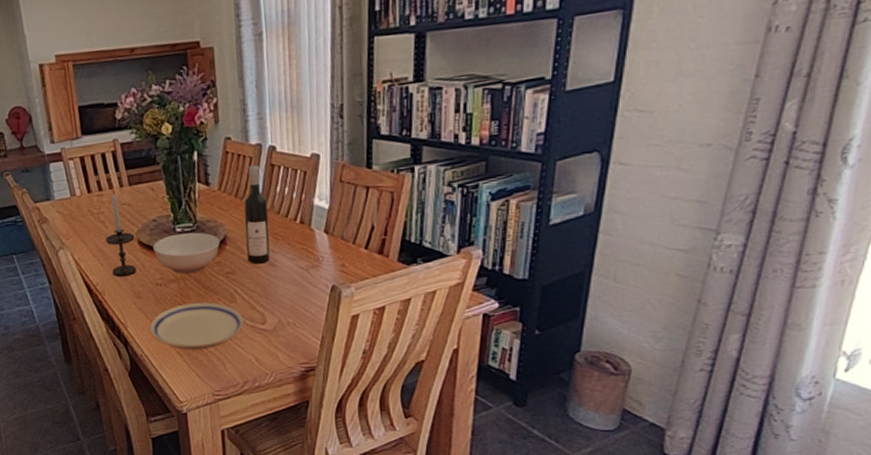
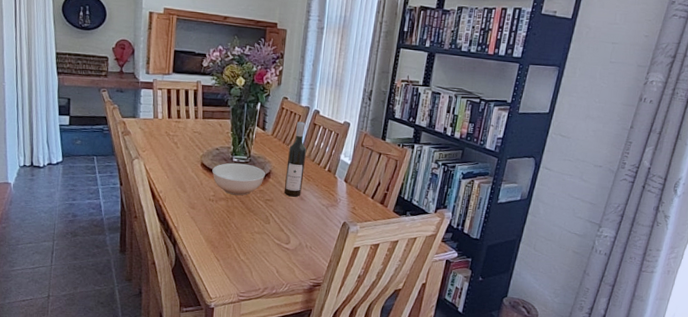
candlestick: present [105,187,137,277] -> none [175,117,199,190]
plate: present [150,302,244,350] -> none [197,219,273,257]

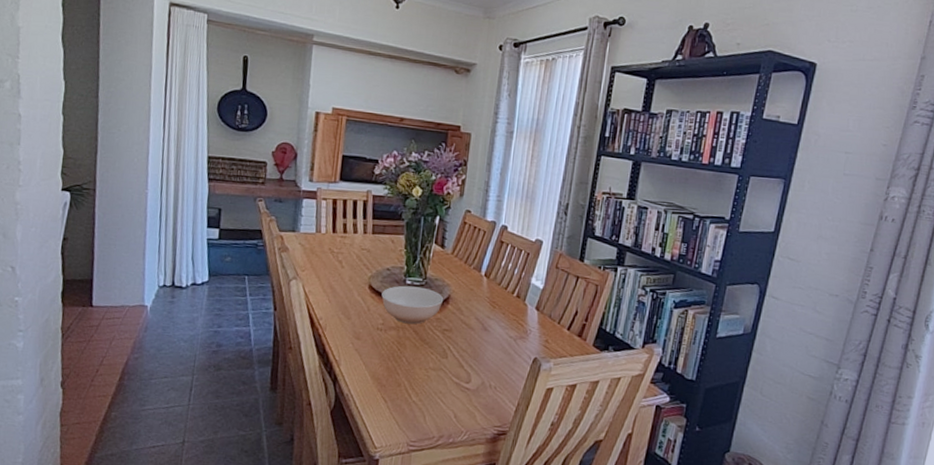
bottle: present [284,121,307,197] -> none [464,238,492,327]

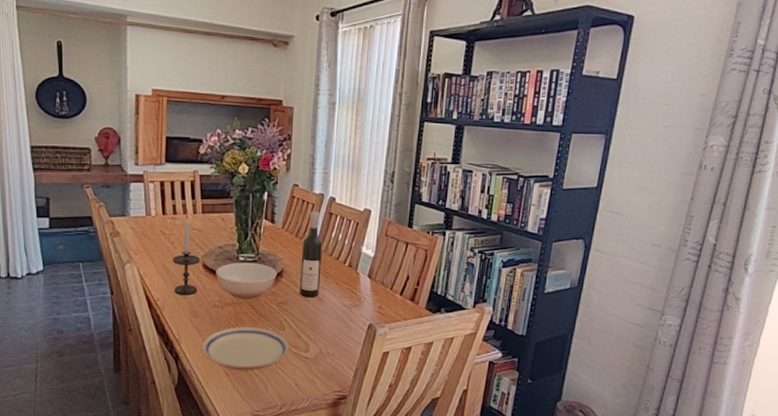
candlestick: none [338,231,367,316] -> present [172,212,200,295]
plate: none [361,352,451,398] -> present [202,327,289,370]
bottle: none [464,238,492,327] -> present [299,211,323,298]

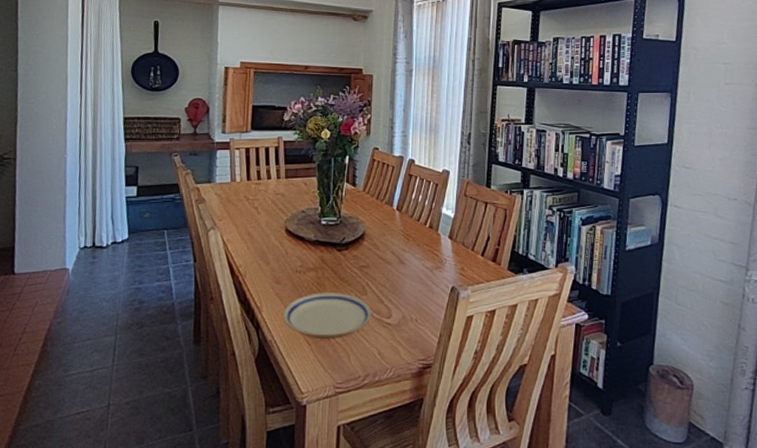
candlestick: present [172,212,200,295] -> none [256,177,283,261]
bowl: present [216,262,278,300] -> none [298,226,359,264]
bottle: present [299,211,323,298] -> none [380,173,404,261]

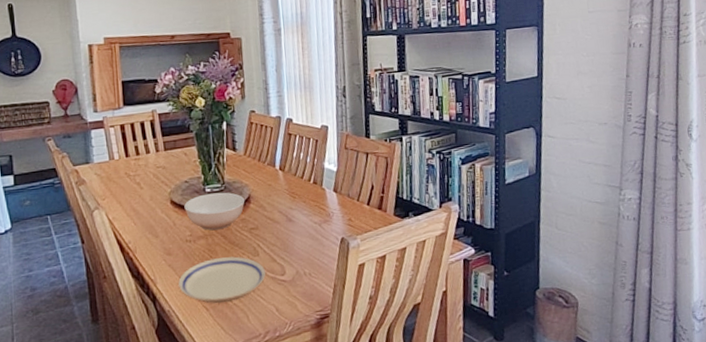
bowl: none [298,226,359,264] -> present [184,192,245,230]

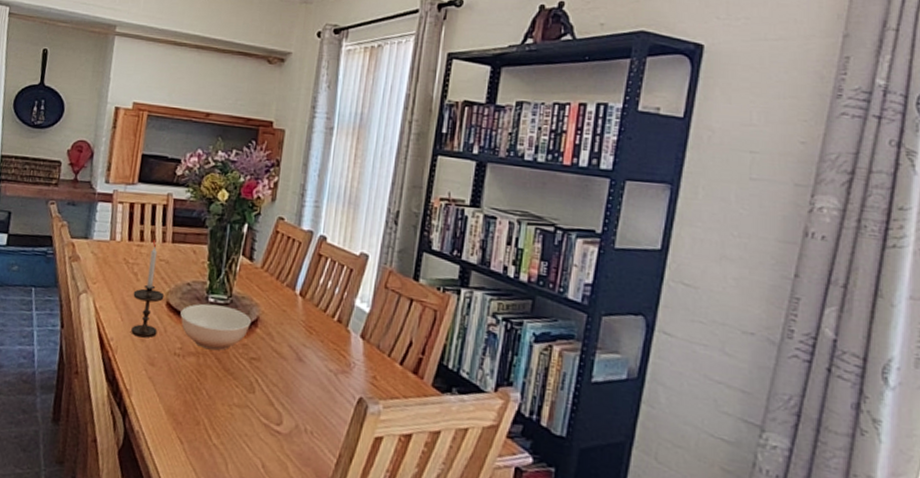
candlestick: none [140,151,168,235] -> present [131,239,165,338]
plate: present [178,256,266,303] -> none [155,382,259,440]

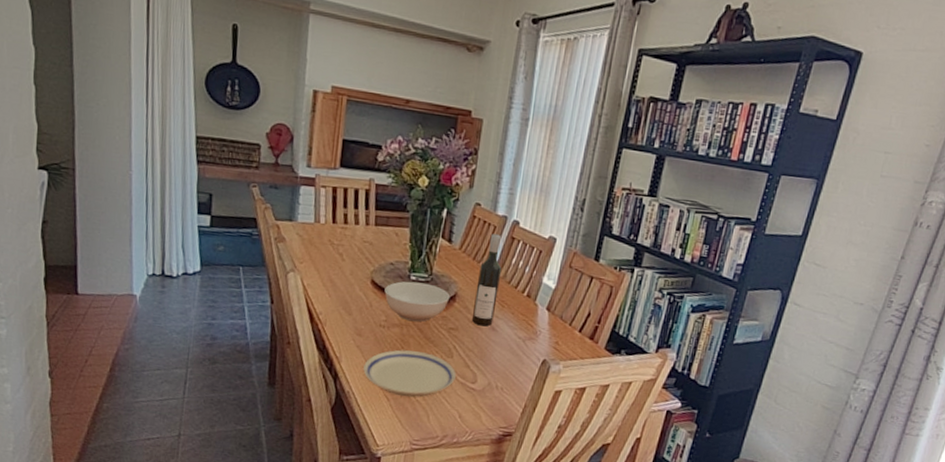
candlestick: present [131,239,165,338] -> none [338,222,369,312]
plate: none [155,382,259,440] -> present [363,349,456,397]
bottle: none [275,250,309,357] -> present [471,233,502,327]

